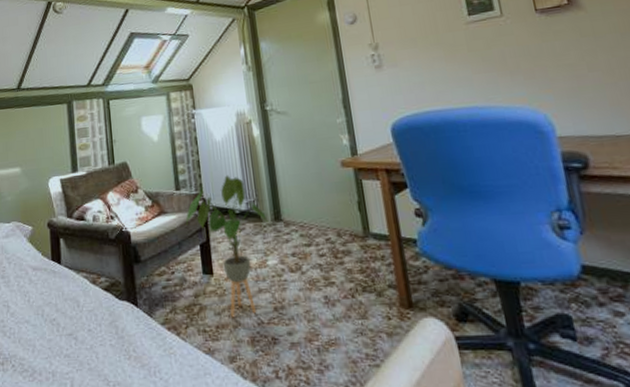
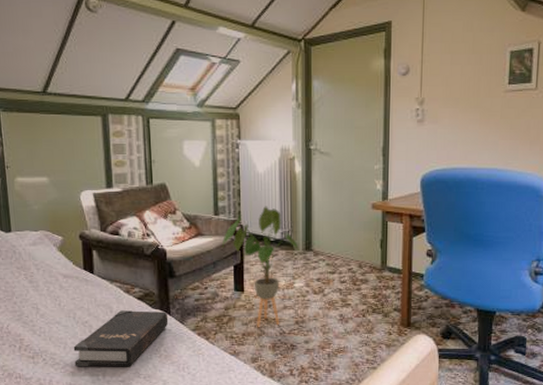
hardback book: none [41,303,136,373] -> present [73,310,169,367]

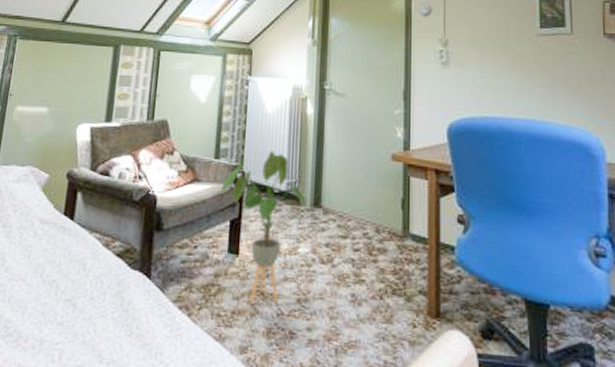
hardback book: present [73,310,169,367] -> none [29,269,148,347]

